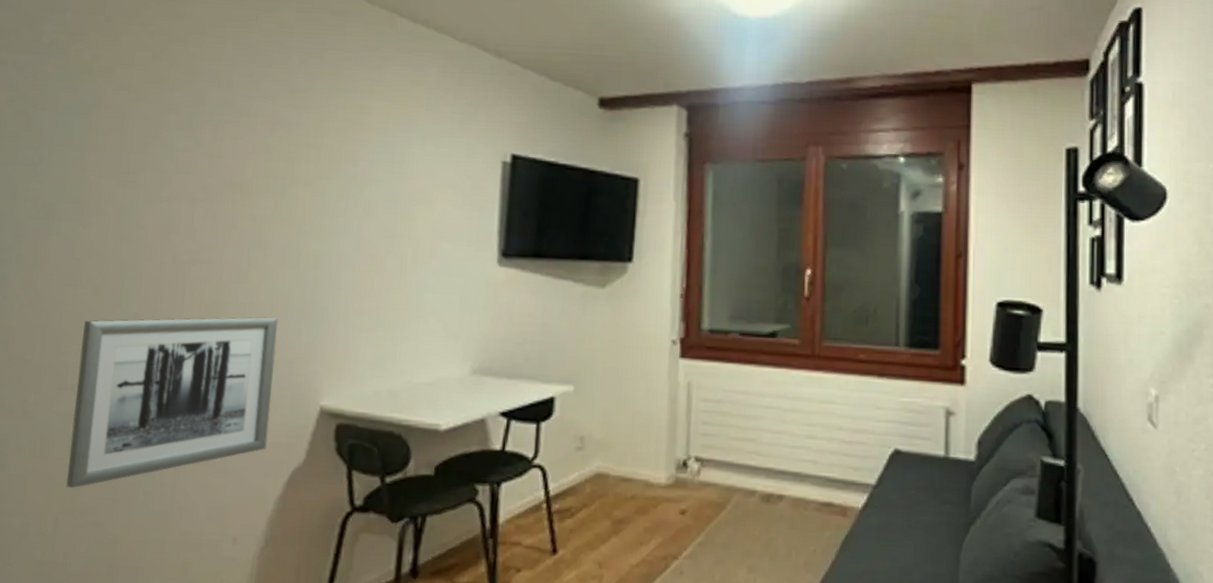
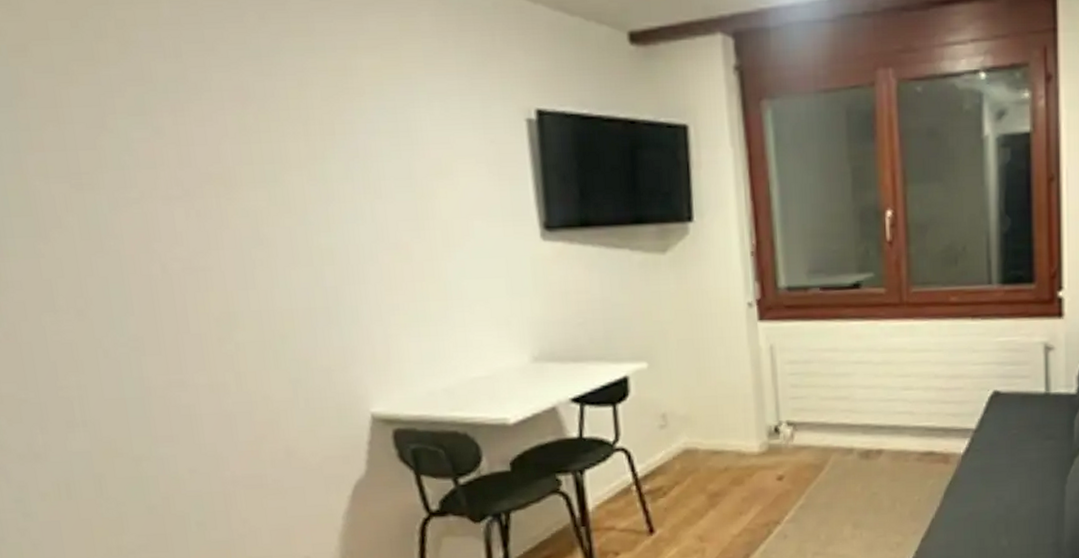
wall art: present [66,316,278,489] -> none [77,323,321,529]

